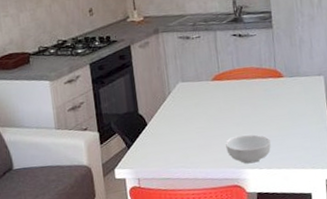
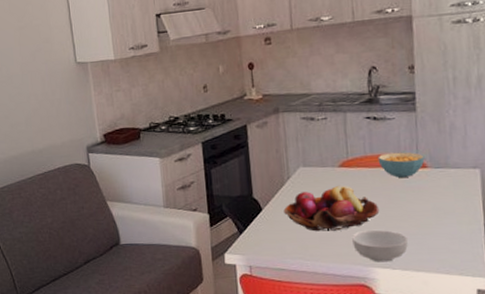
fruit basket: none [166,97,247,141] -> present [283,185,380,232]
cereal bowl: none [244,64,281,87] -> present [378,152,425,178]

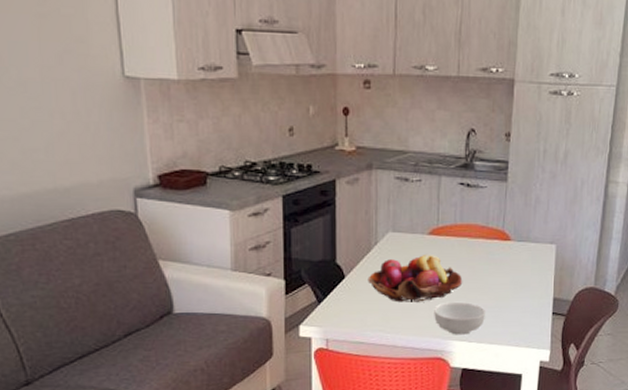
cereal bowl: present [378,152,425,178] -> none [467,223,510,249]

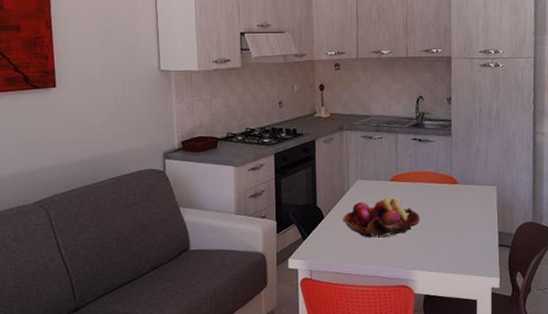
cereal bowl: present [434,302,485,335] -> none [398,237,441,265]

